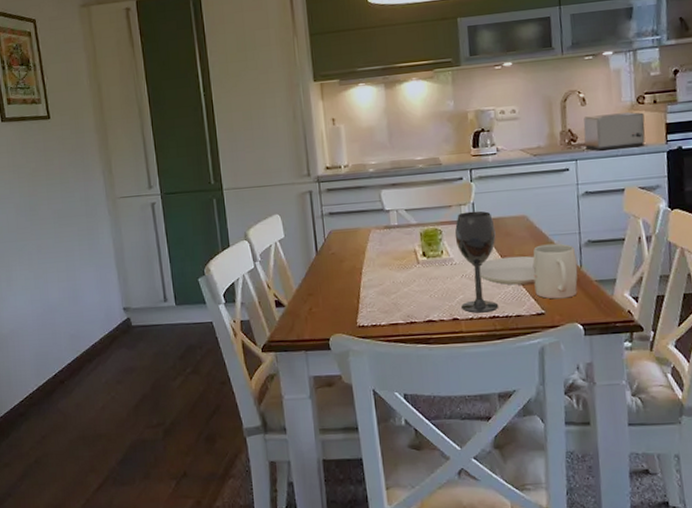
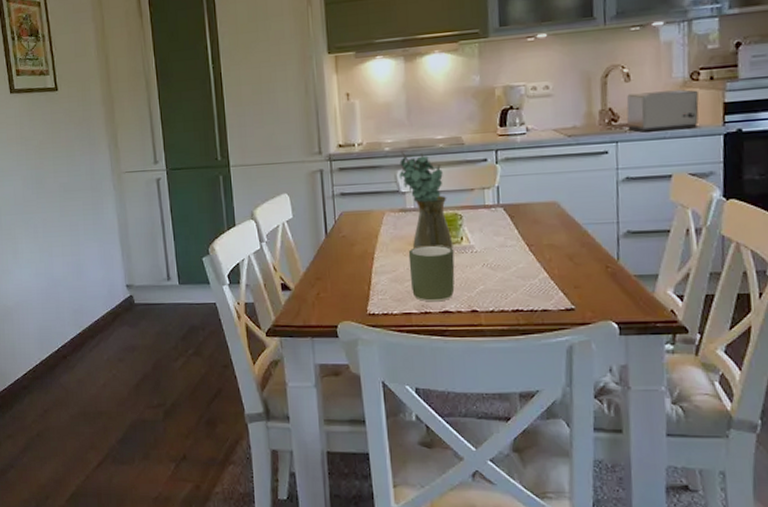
vase: none [383,171,435,263] -> present [399,151,454,250]
mug: none [393,259,437,313] -> present [408,245,455,302]
wine glass: present [454,211,499,313] -> none [476,195,523,306]
plate: present [474,256,536,285] -> none [496,245,565,278]
mug: present [532,243,578,300] -> none [562,233,615,294]

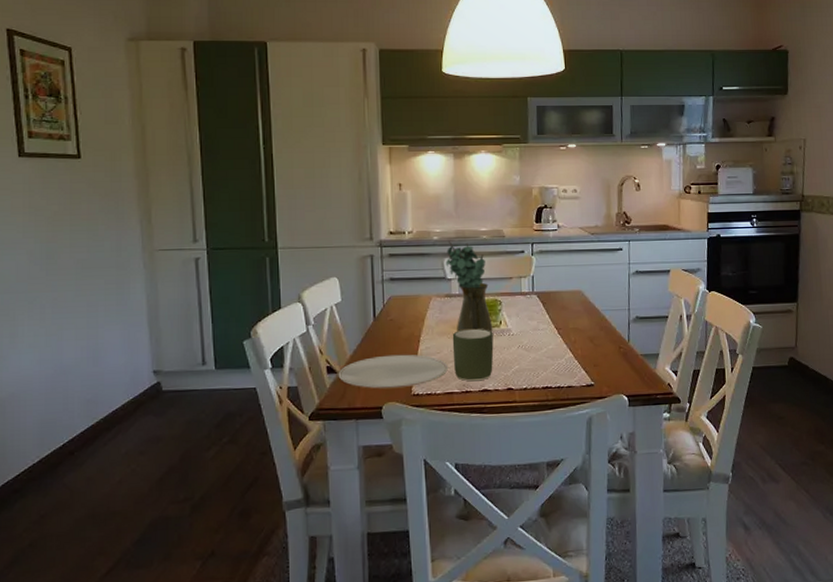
plate: none [292,272,405,308] -> present [338,354,448,389]
toaster: present [626,89,699,134] -> none [637,200,690,235]

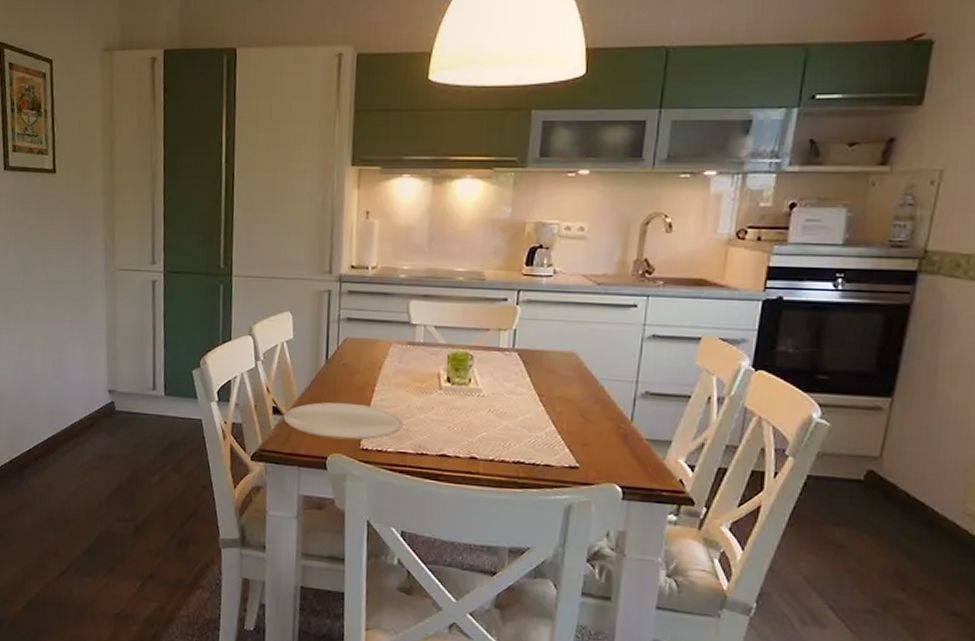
vase: present [446,240,493,333] -> none [411,280,460,391]
mug: present [452,328,494,382] -> none [410,383,460,444]

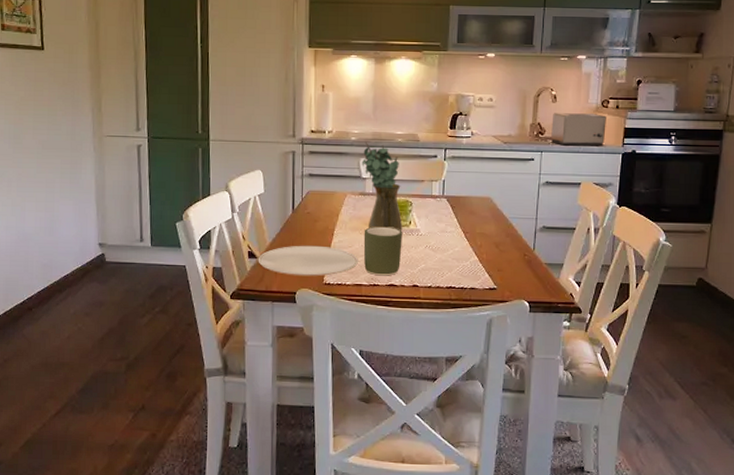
mug: none [410,383,460,444] -> present [363,226,402,276]
vase: none [411,280,460,391] -> present [362,141,403,232]
toaster: none [662,246,742,291] -> present [551,113,606,147]

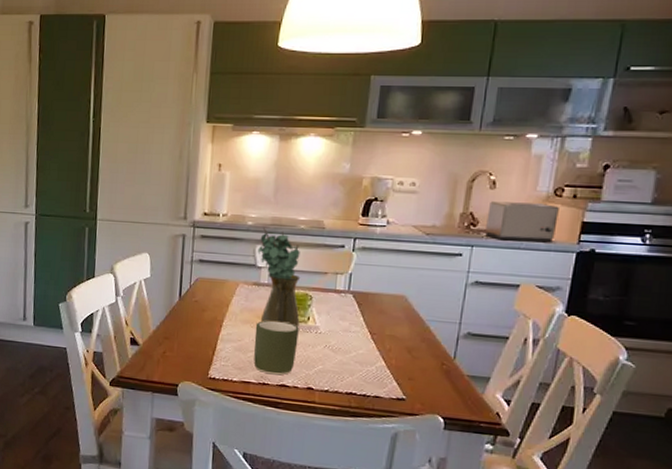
plate: present [258,245,358,277] -> none [140,335,248,370]

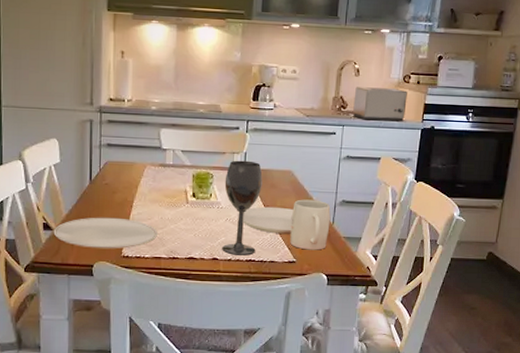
plate: none [140,335,248,370] -> present [53,217,158,249]
mug: present [253,320,299,376] -> none [163,198,203,249]
vase: present [257,227,301,328] -> none [162,111,203,204]
wine glass: none [318,281,370,388] -> present [222,160,263,256]
plate: none [339,334,406,368] -> present [238,206,294,235]
mug: none [399,328,452,389] -> present [290,199,331,250]

